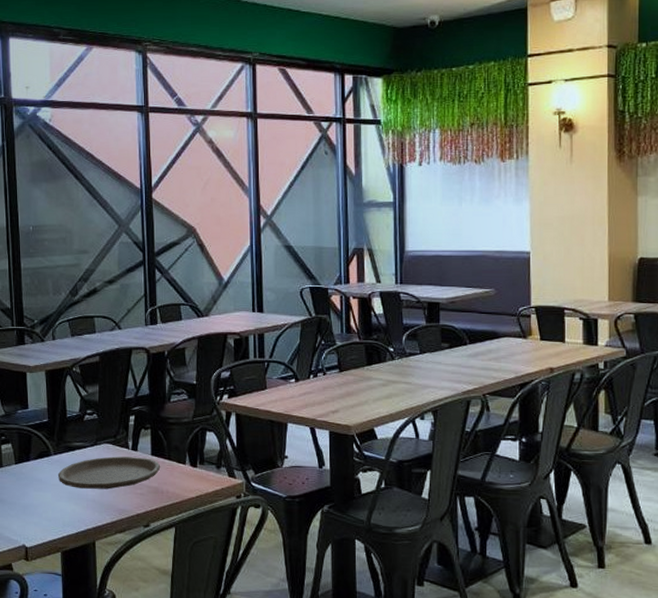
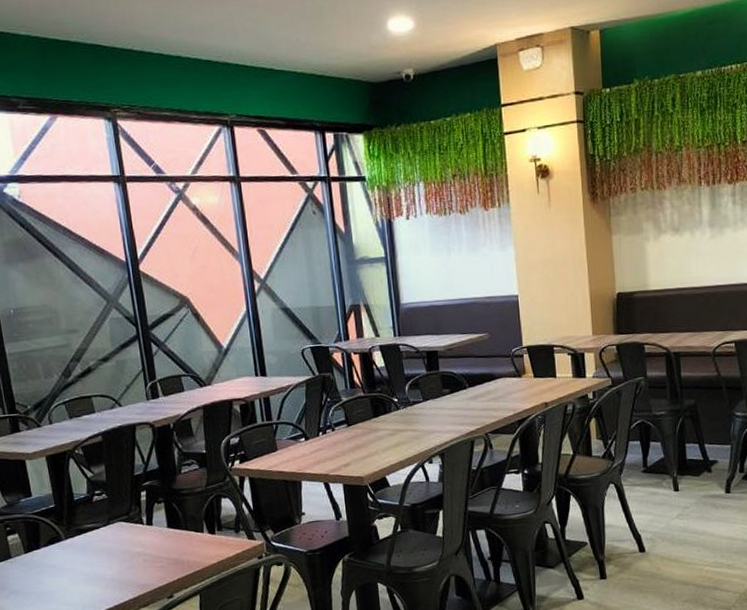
plate: present [57,456,161,489] -> none [71,531,179,570]

